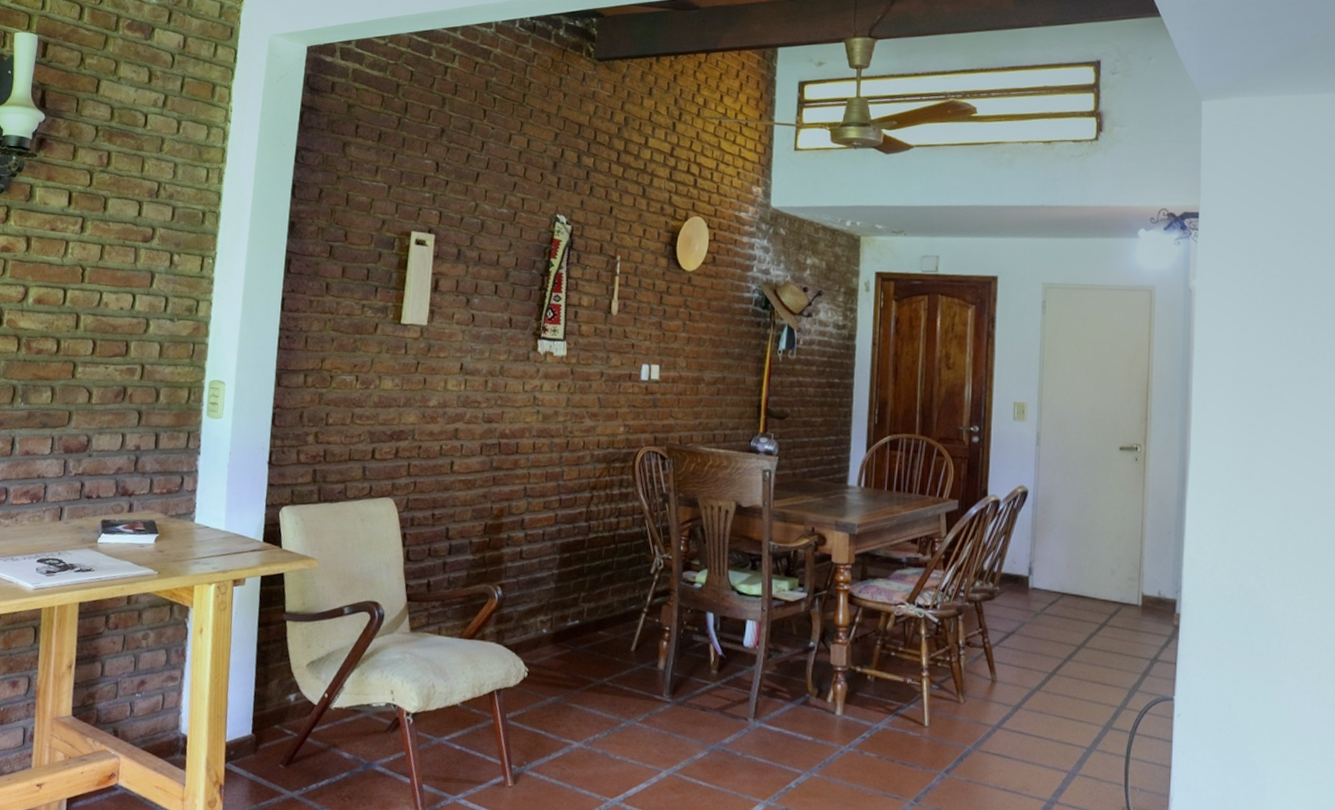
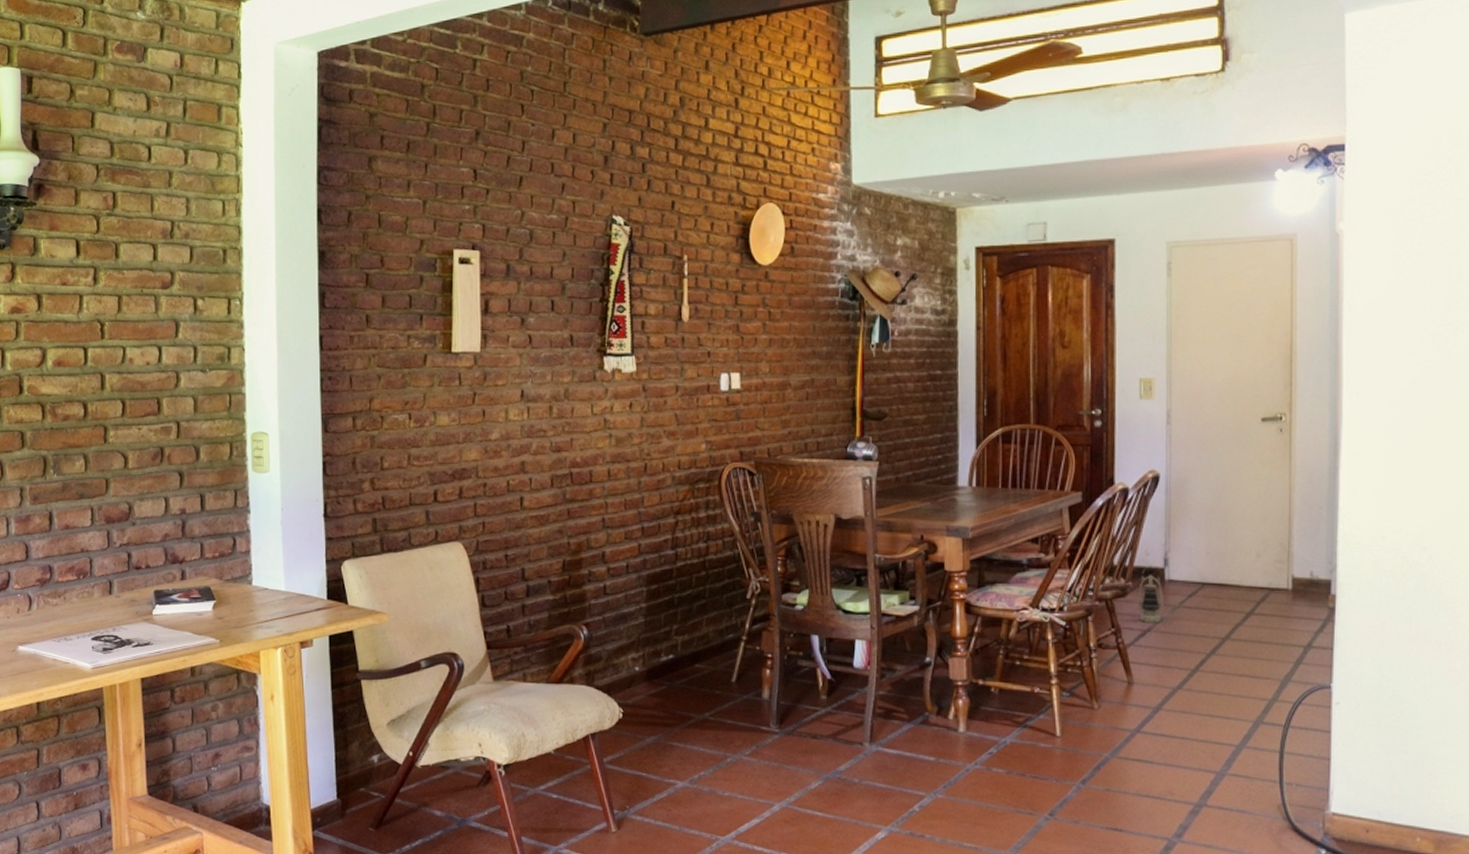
lantern: none [1003,573,1027,627] -> present [1137,566,1164,623]

